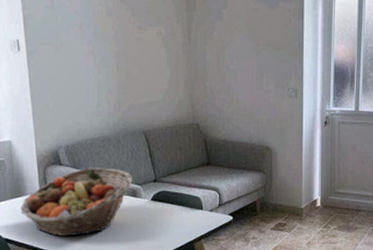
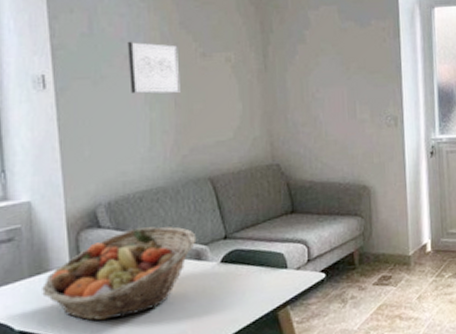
wall art: none [81,14,122,59] -> present [127,41,181,94]

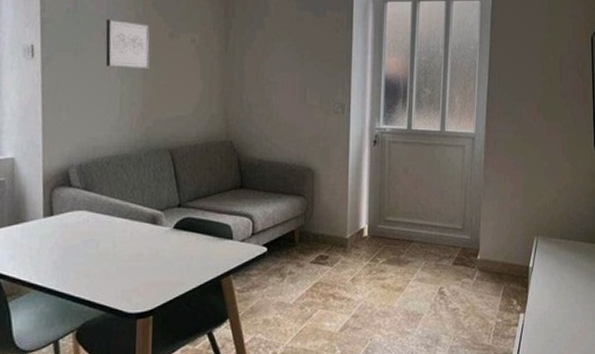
fruit basket: present [42,227,197,321] -> none [18,190,154,271]

